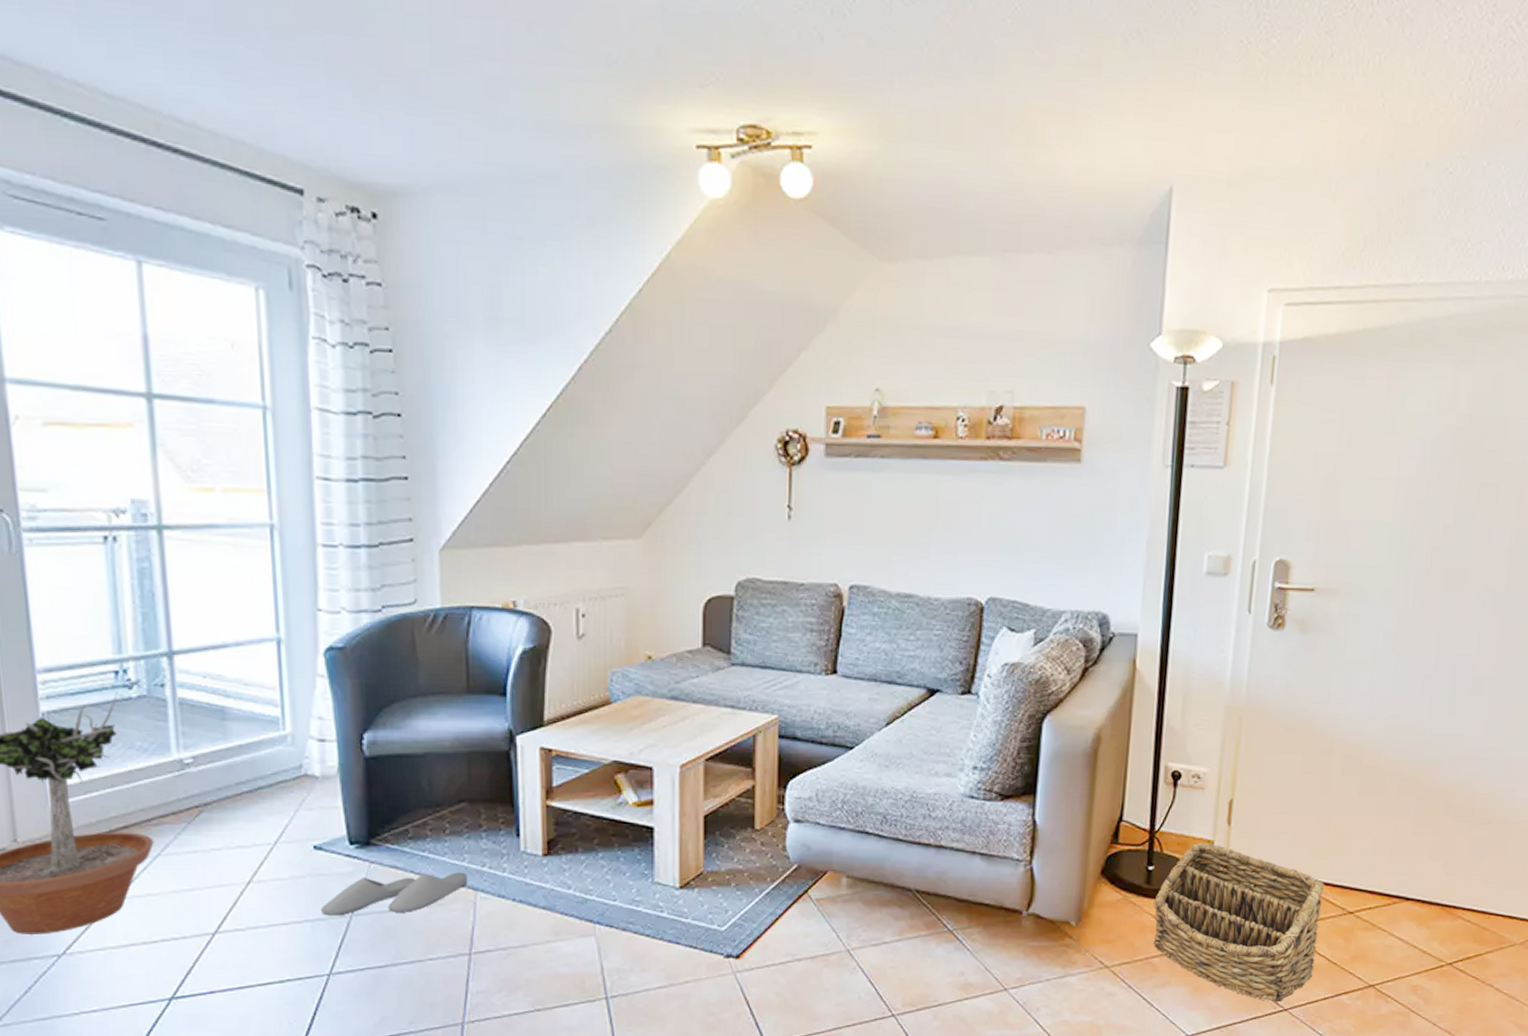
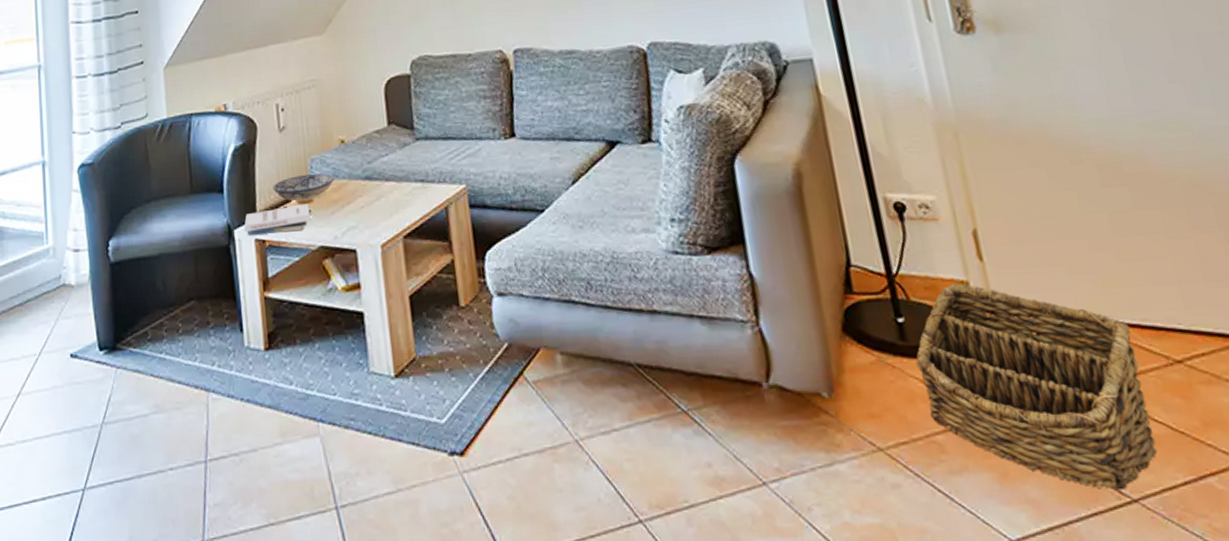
slippers: present [321,872,468,916] -> none [77,372,200,426]
books: none [529,717,609,744] -> present [244,203,313,235]
bowl: none [565,687,636,718] -> present [273,173,334,205]

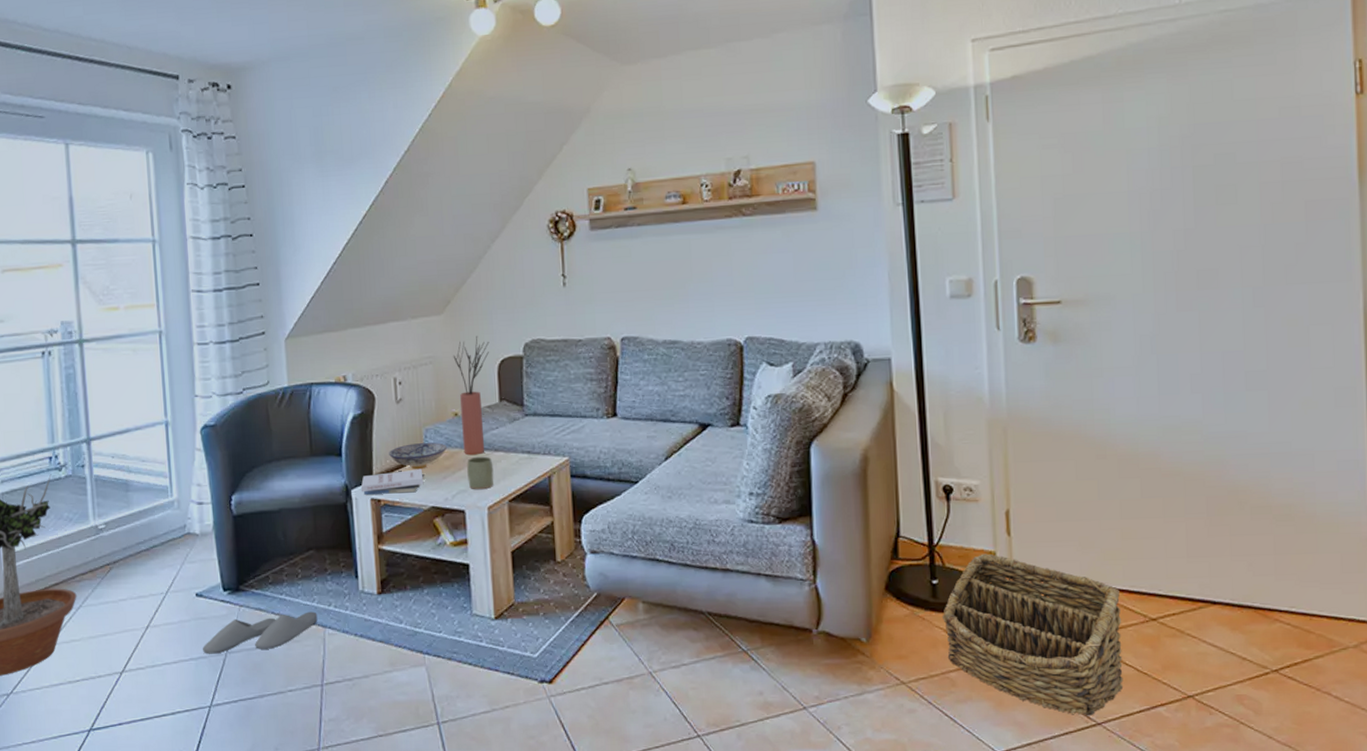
slippers: none [77,372,200,426] -> present [203,611,318,654]
vase: none [337,54,375,187] -> present [453,335,489,456]
mug: none [356,187,386,225] -> present [467,456,494,489]

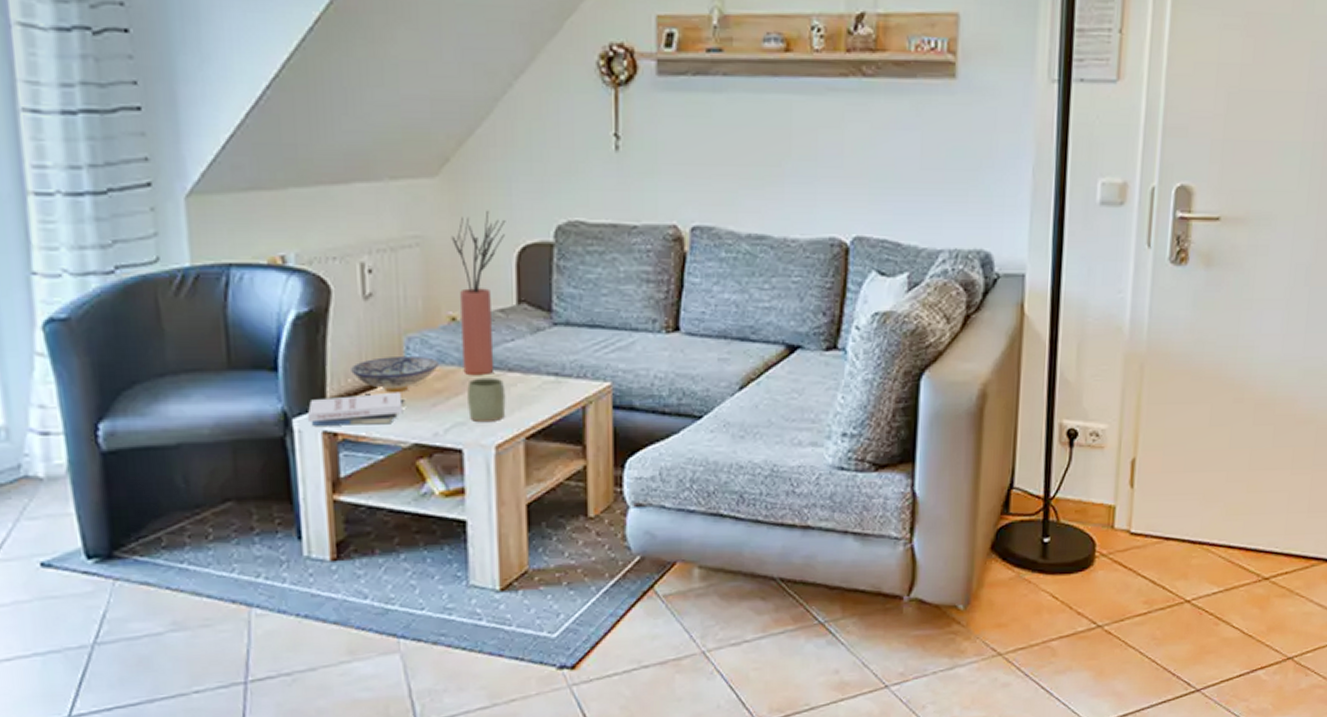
slippers: present [203,611,318,654] -> none [54,585,239,647]
basket: present [941,553,1124,716] -> none [1049,508,1237,683]

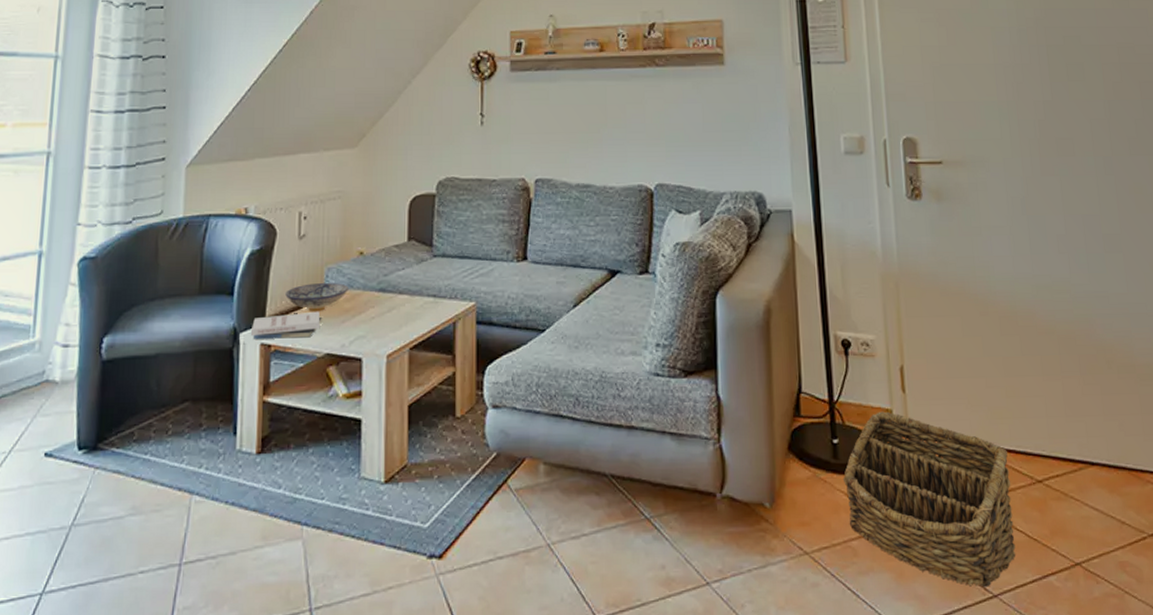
vase: present [451,210,506,376] -> none [363,171,402,298]
mug: present [467,377,506,421] -> none [368,299,396,335]
basket: none [1049,508,1237,683] -> present [842,411,1016,588]

